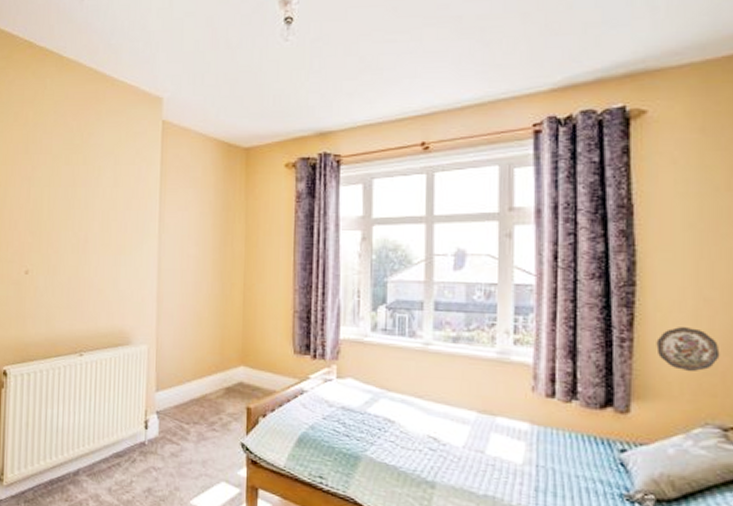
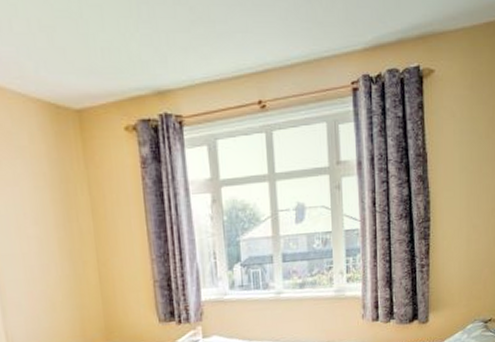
decorative plate: present [656,327,720,372] -> none [444,249,483,284]

